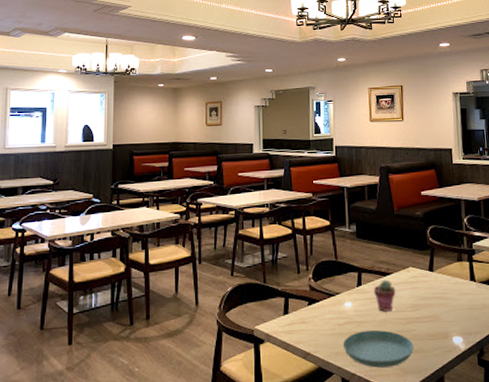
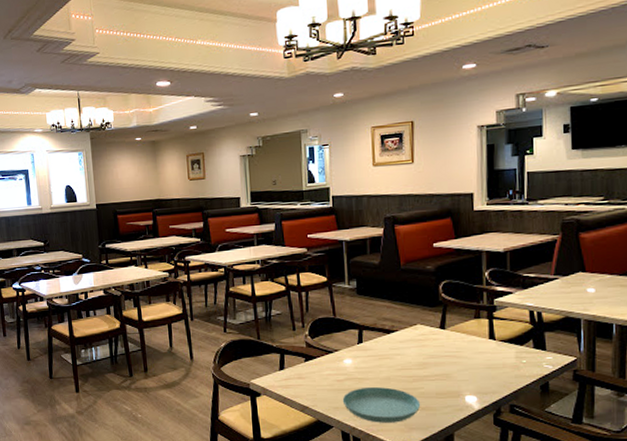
potted succulent: present [374,279,396,312] -> none [376,337,401,369]

